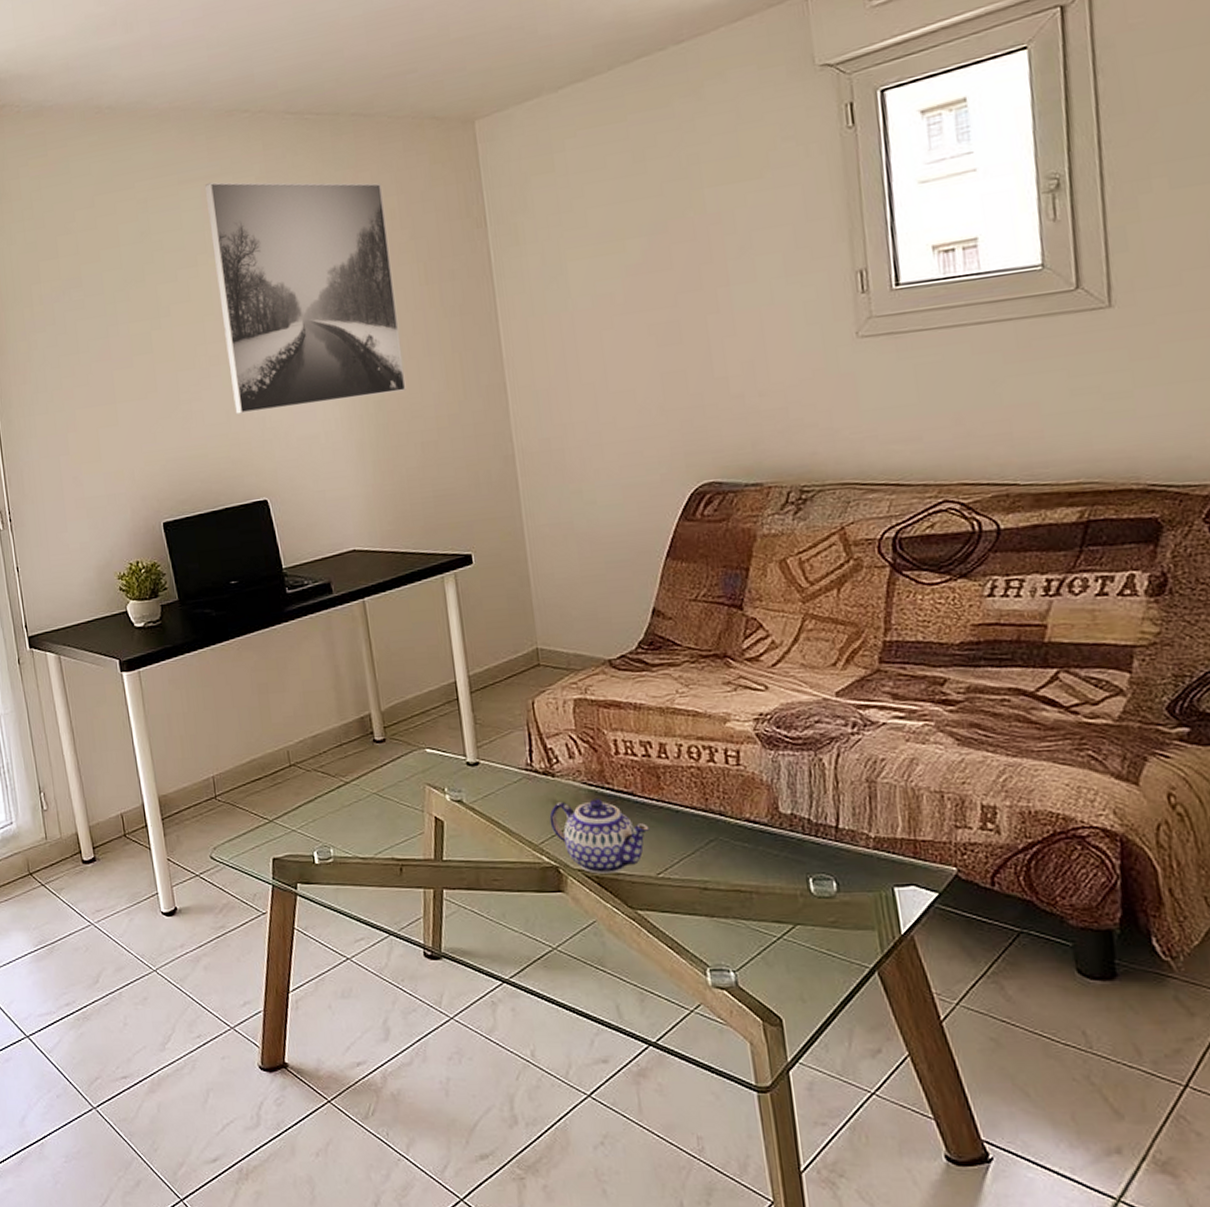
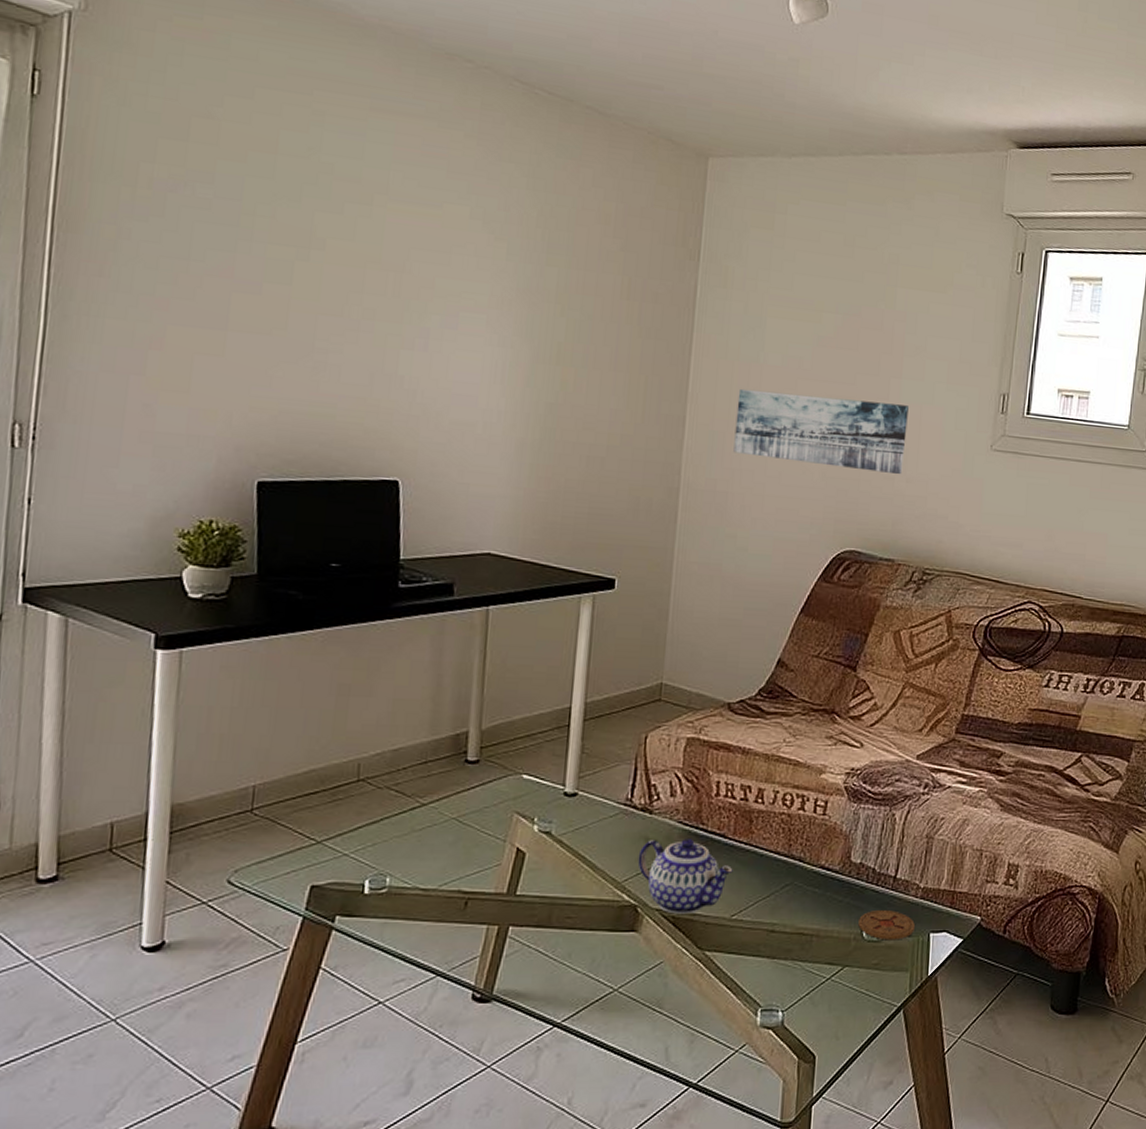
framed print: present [204,182,406,415] -> none [381,120,603,399]
wall art: none [553,313,752,408] -> present [733,388,909,475]
coaster: none [802,863,873,896] -> present [858,910,915,941]

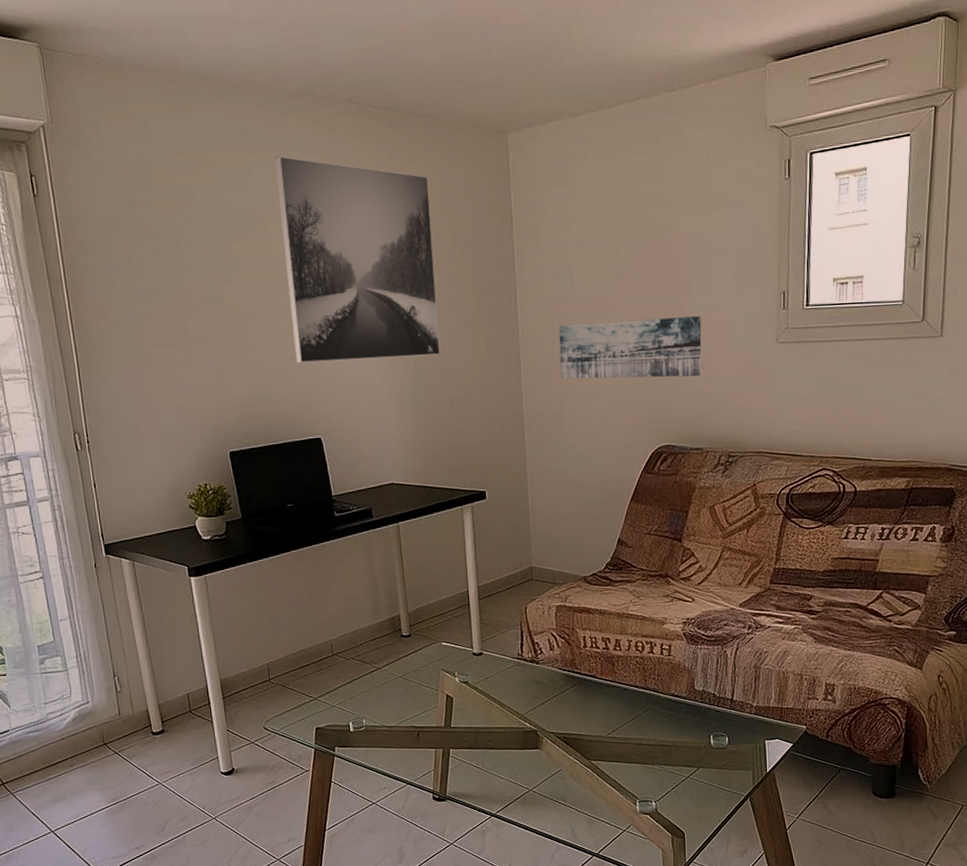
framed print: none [381,120,603,399] -> present [274,155,441,363]
teapot: present [637,839,733,914] -> none [533,680,604,735]
coaster: present [858,910,915,941] -> none [706,725,752,747]

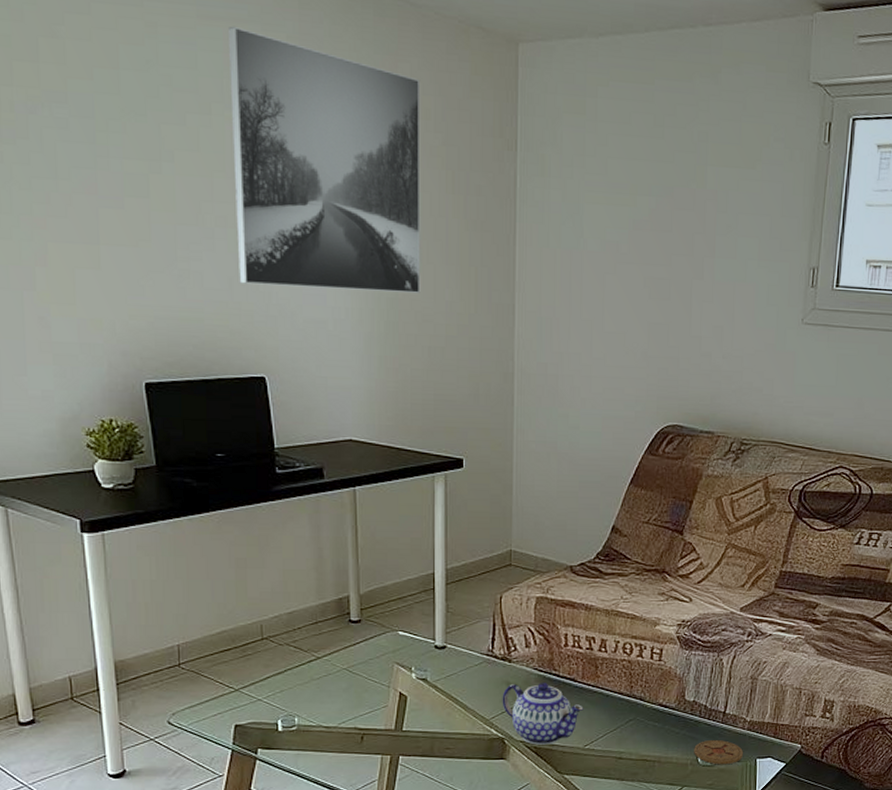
teapot: none [533,680,604,735] -> present [502,683,584,745]
wall art: present [558,316,702,379] -> none [561,275,722,352]
coaster: none [706,725,752,747] -> present [694,740,743,765]

